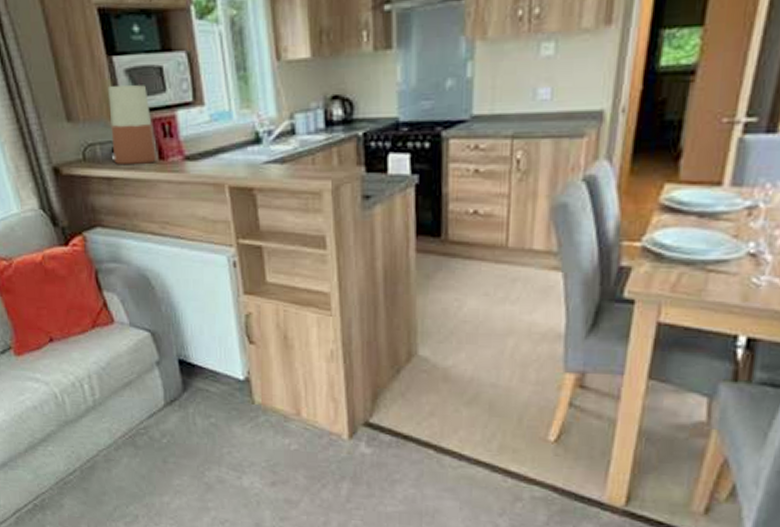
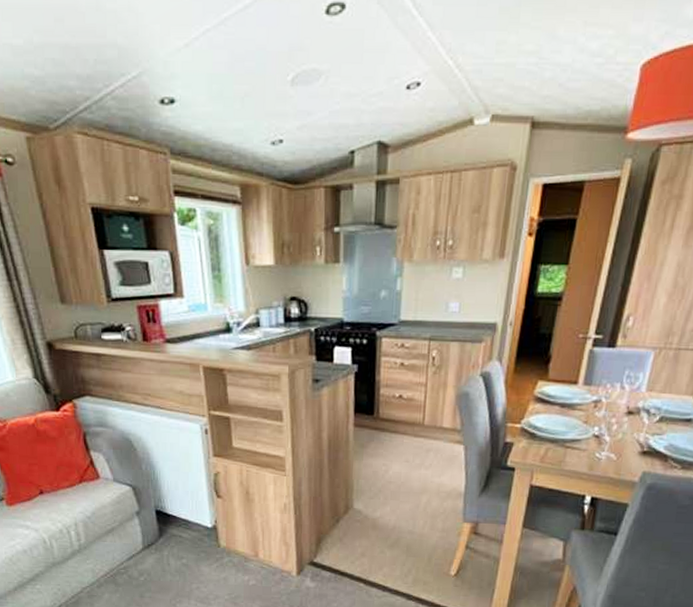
vase: present [108,85,156,166] -> none [99,276,141,345]

